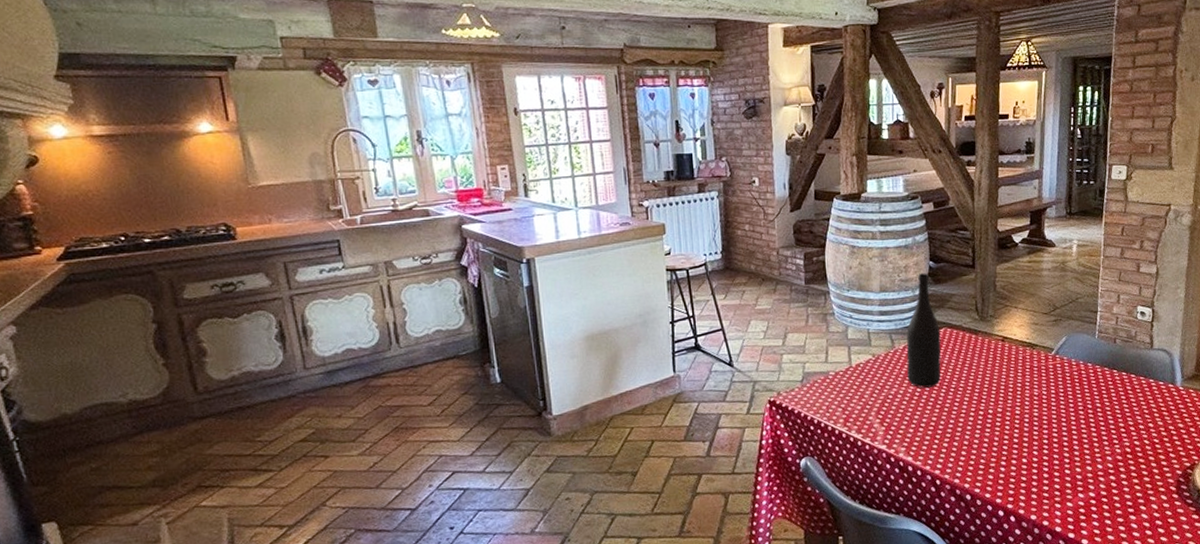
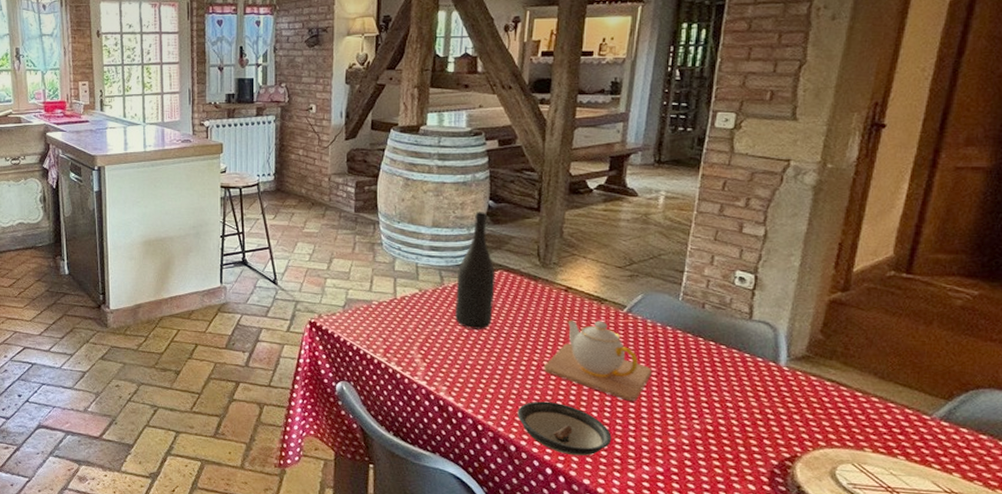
saucer: none [970,447,1051,495] -> present [517,401,612,456]
teapot: none [989,365,1080,436] -> present [543,319,653,401]

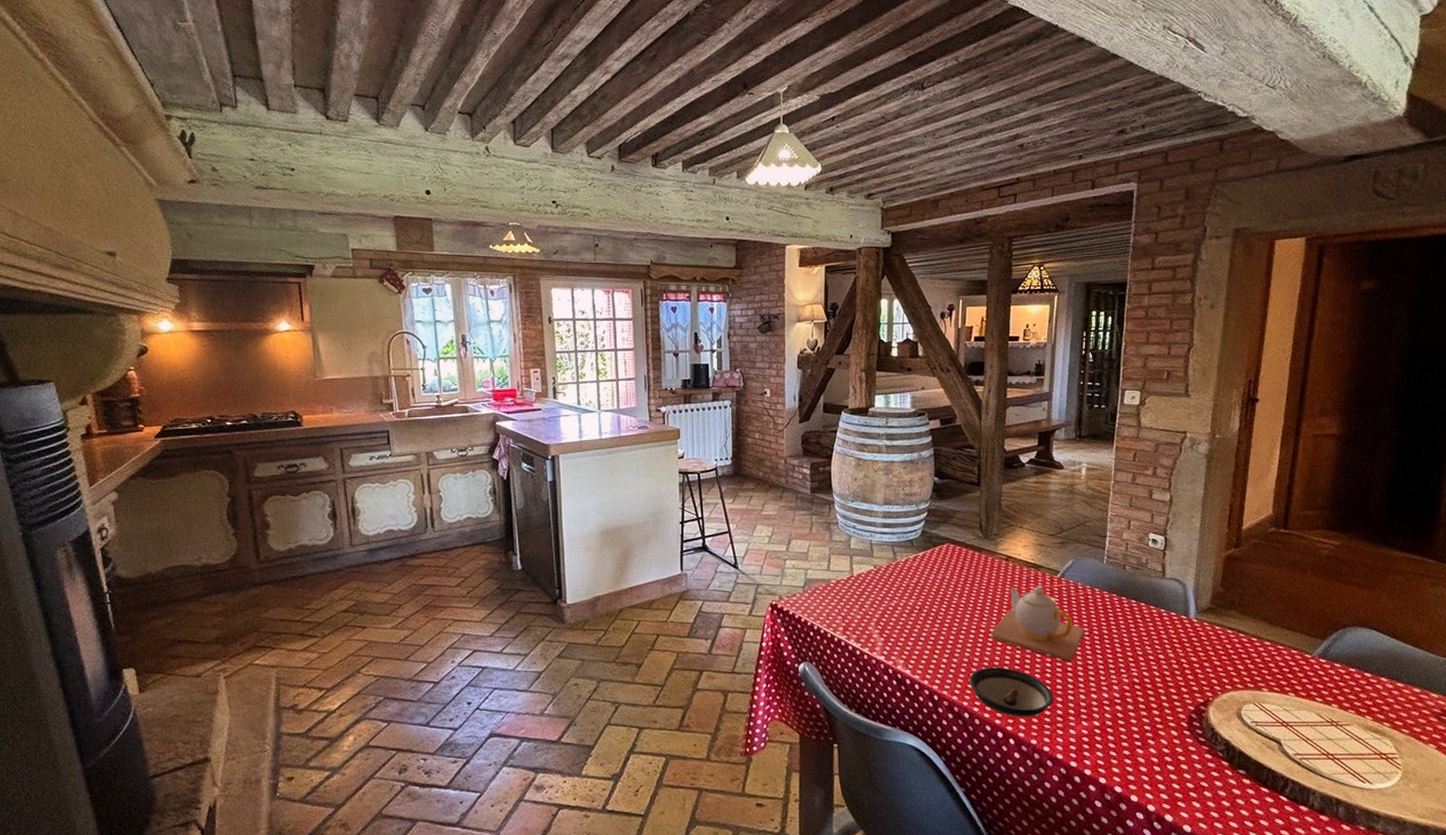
wine bottle: present [455,212,496,330] -> none [908,488,944,602]

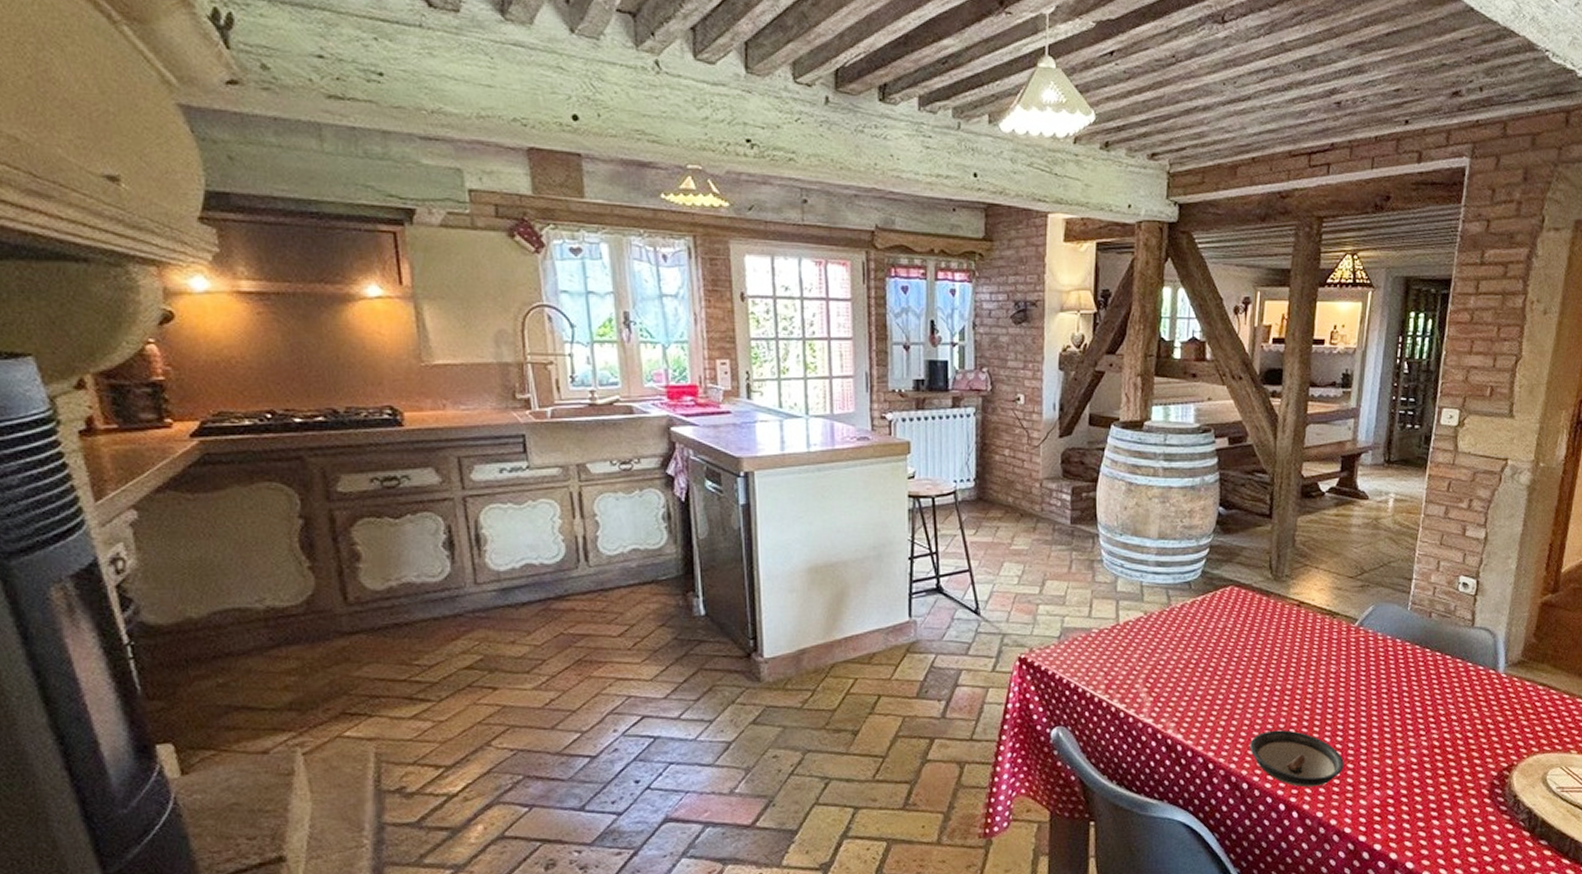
teapot: present [990,586,1085,661] -> none [1276,636,1383,722]

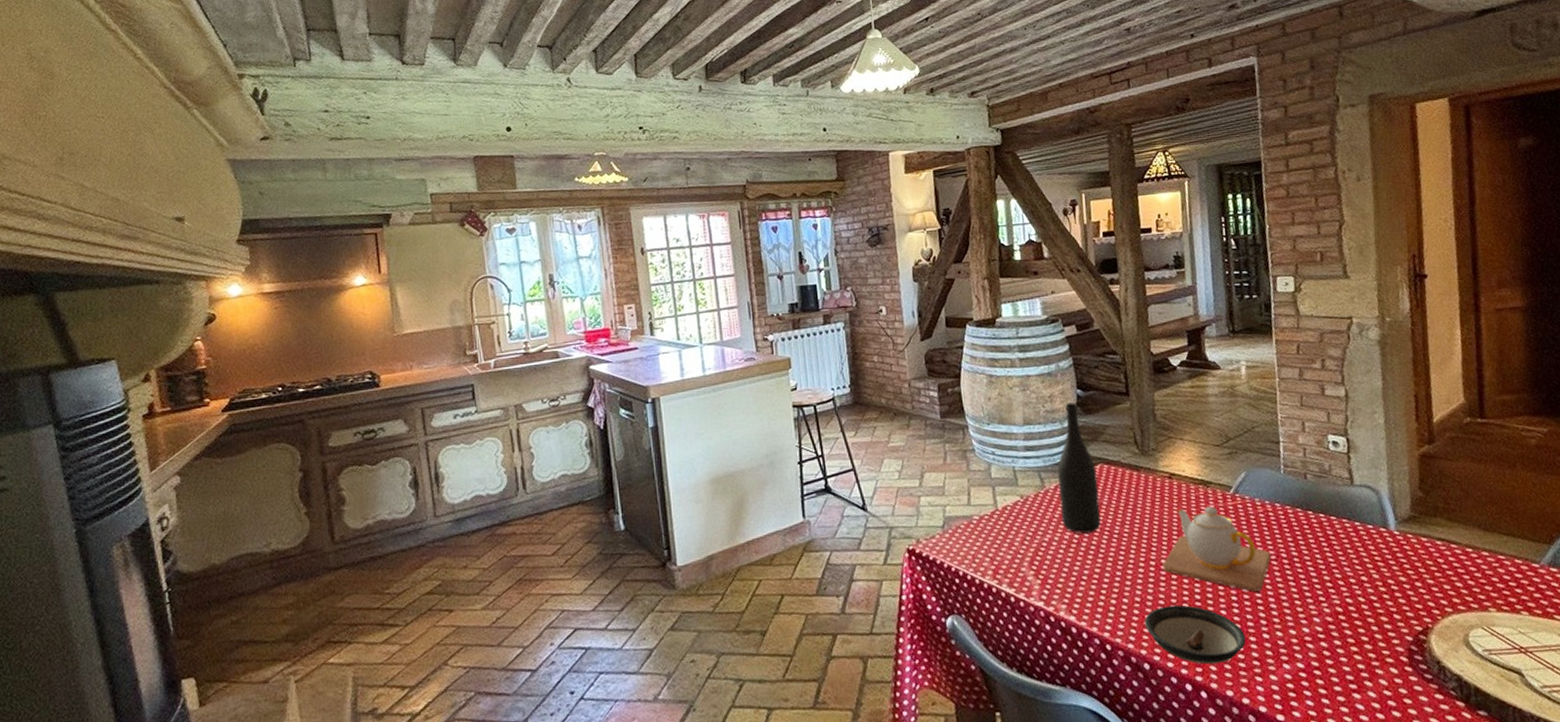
wine bottle: none [1184,520,1226,655] -> present [1057,402,1101,534]
teapot: none [1276,636,1383,722] -> present [1162,506,1272,592]

